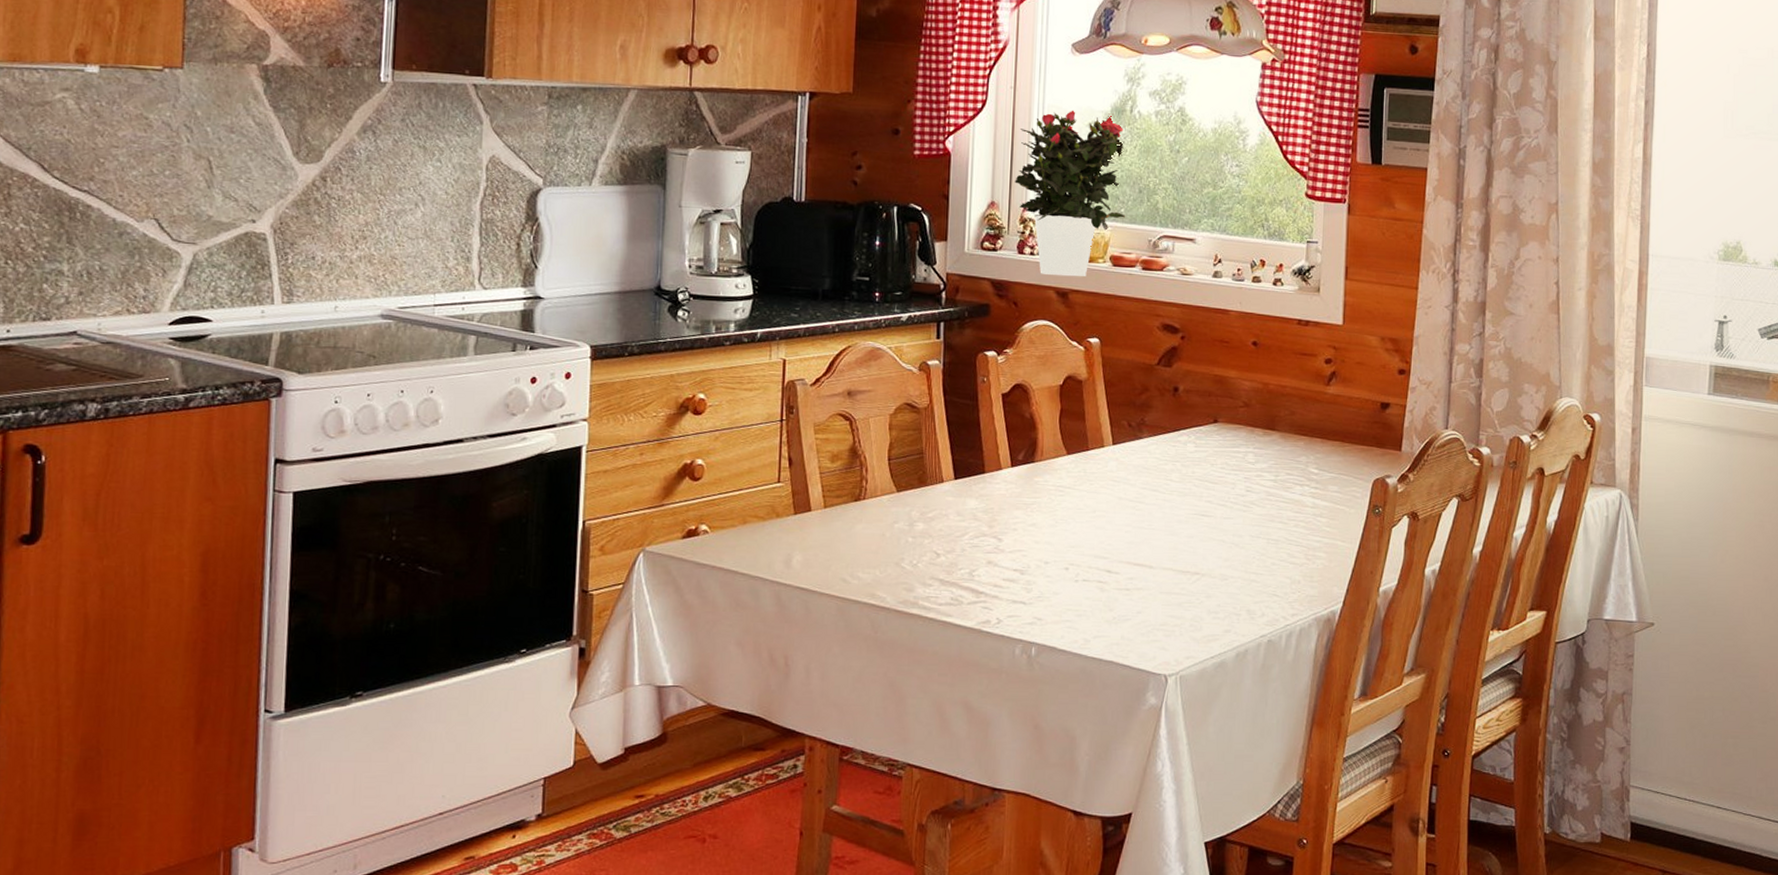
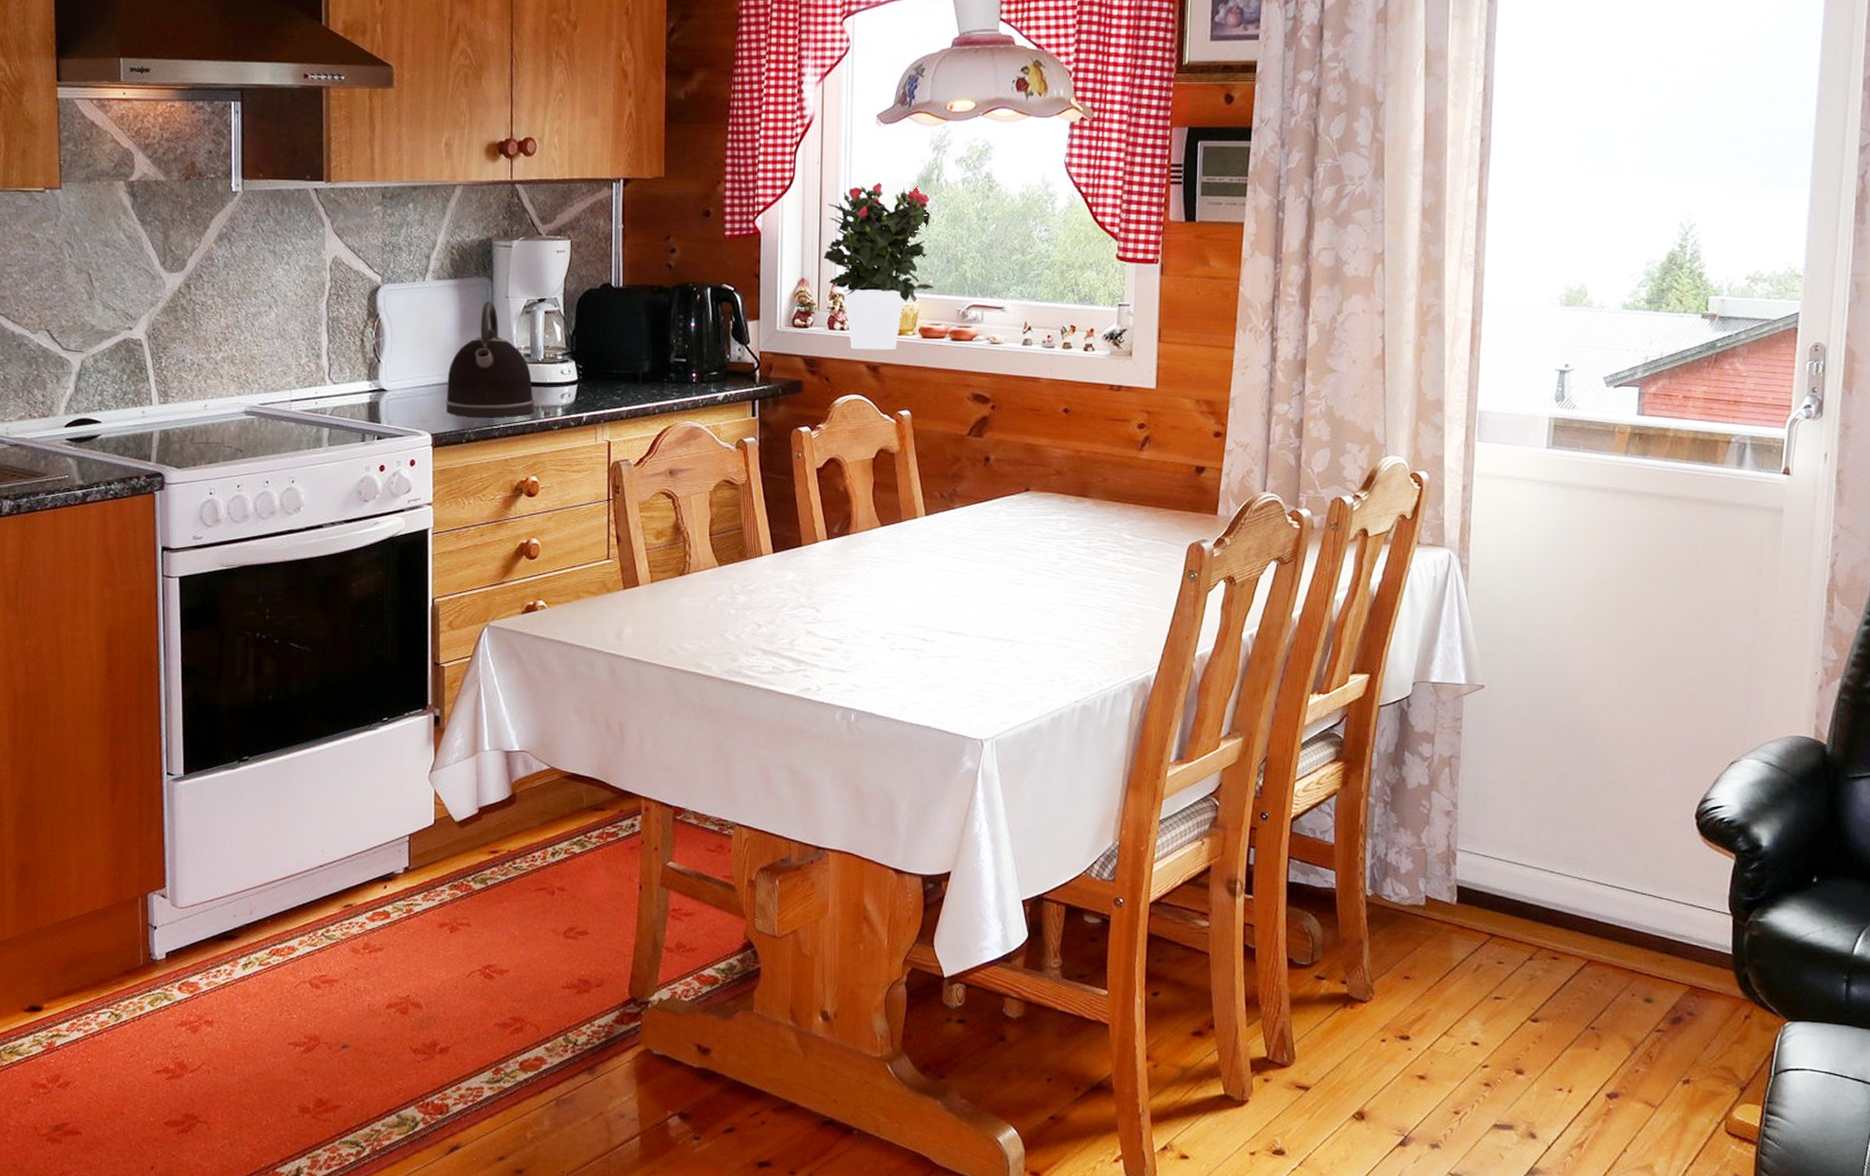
kettle: none [607,209,707,331] -> present [445,300,535,418]

